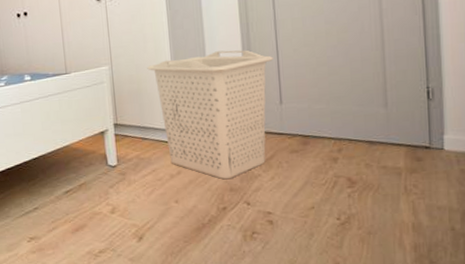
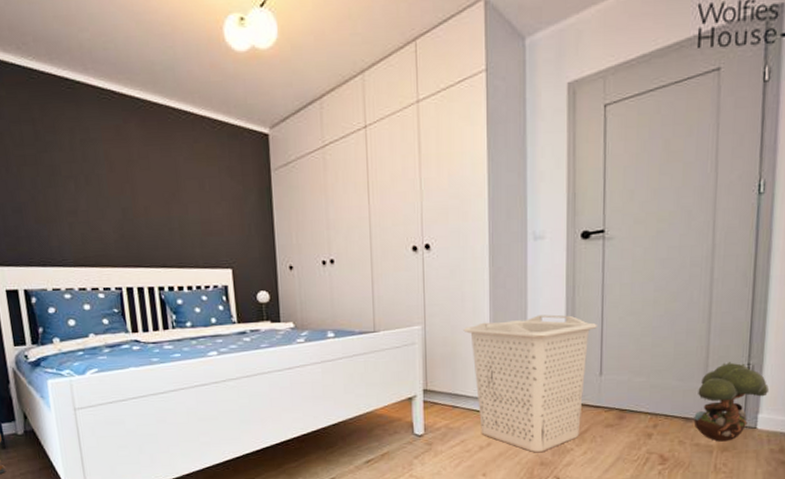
decorative tree: none [378,86,453,164] -> present [694,362,770,442]

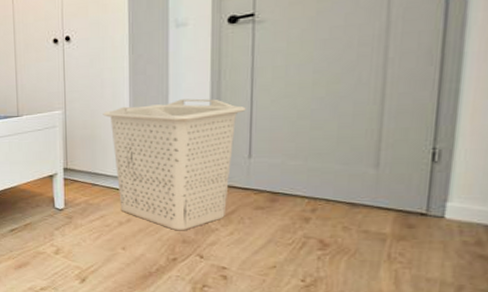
decorative tree: present [694,362,770,442] -> none [361,146,462,230]

